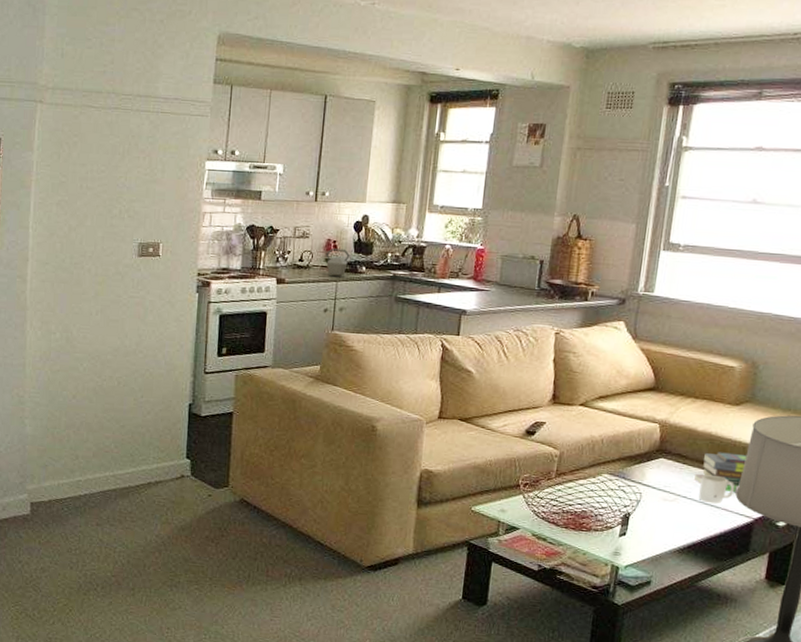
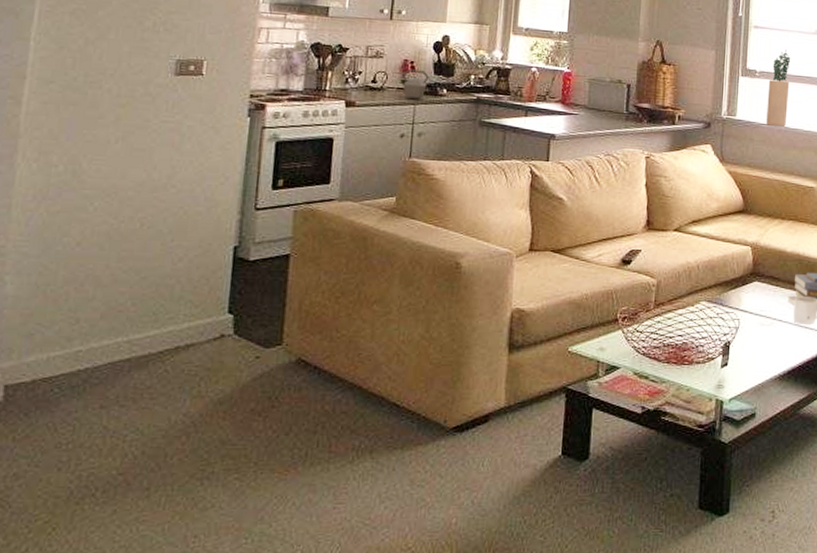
vase: none [686,221,721,305] -> present [766,50,791,128]

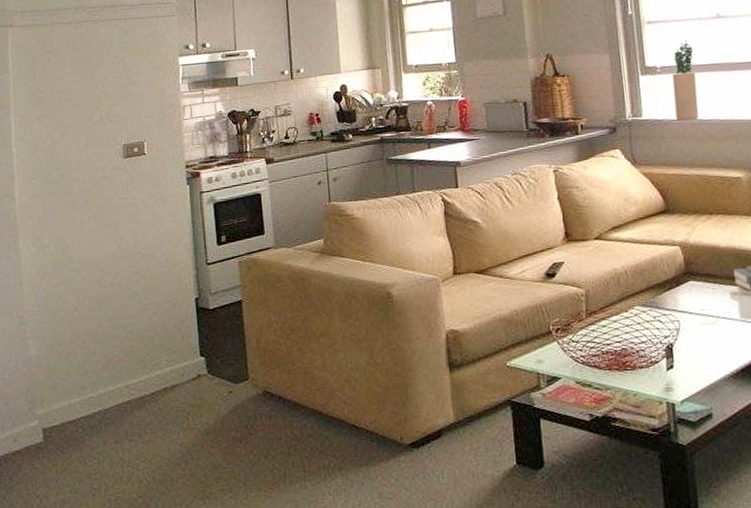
kettle: present [402,69,429,100] -> none [310,120,335,149]

